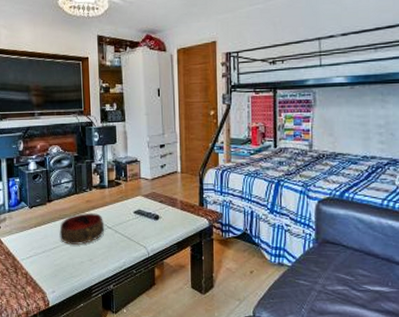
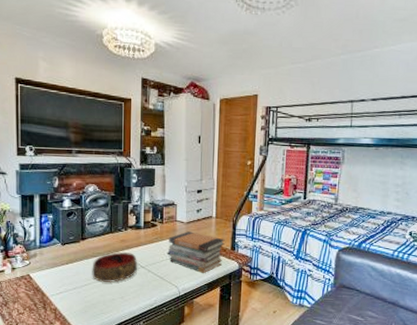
book stack: none [134,188,192,232] -> present [168,231,225,273]

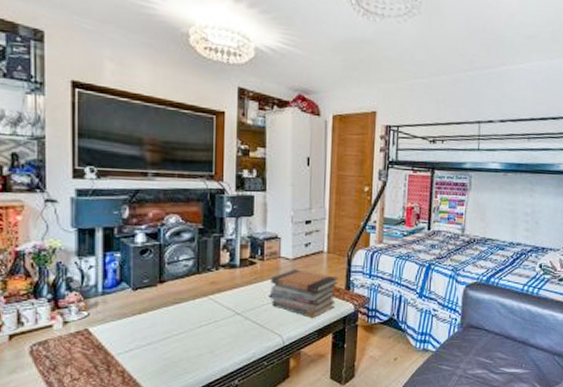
bowl: present [92,252,138,282] -> none [172,297,232,334]

